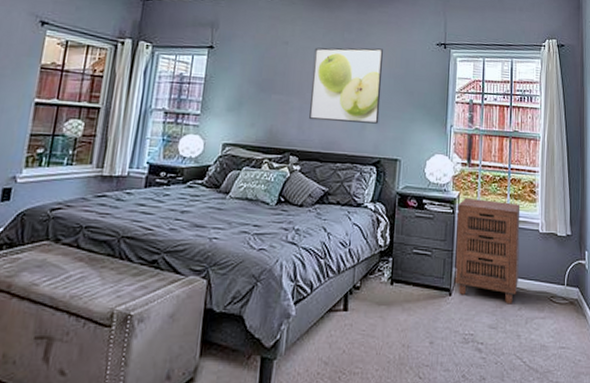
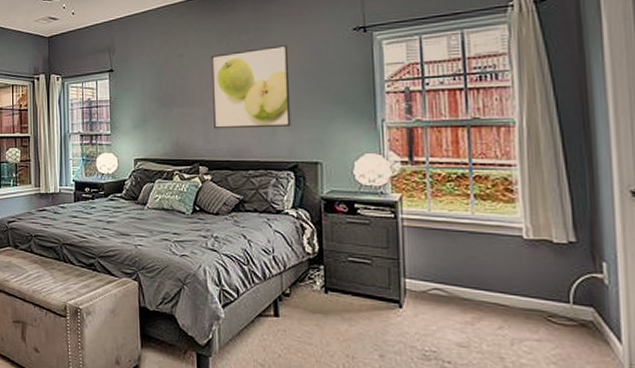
cabinet: present [455,197,521,304] -> none [401,200,496,322]

